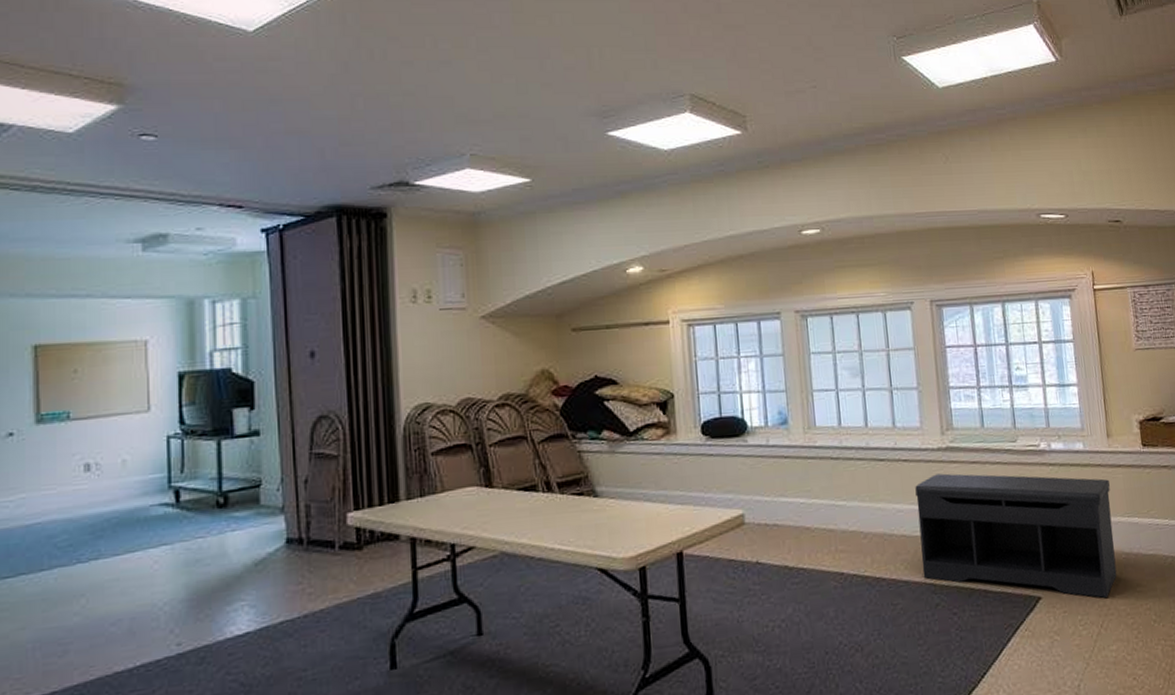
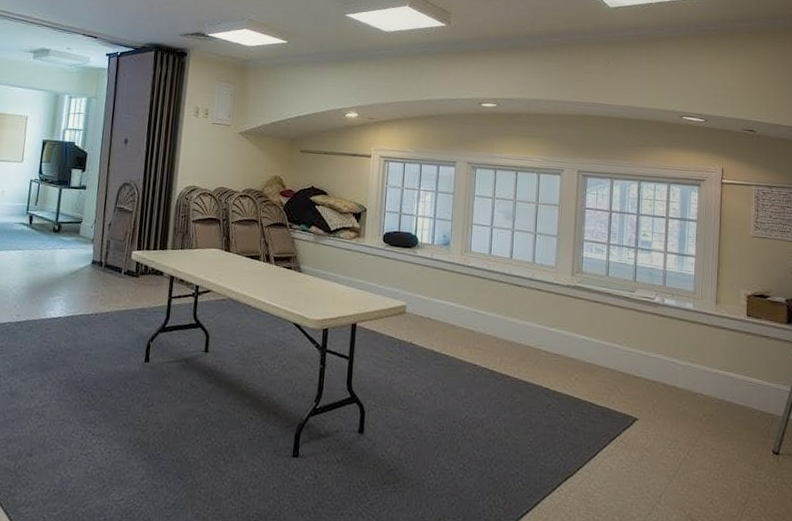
bench: present [915,473,1117,599] -> none [540,305,712,432]

